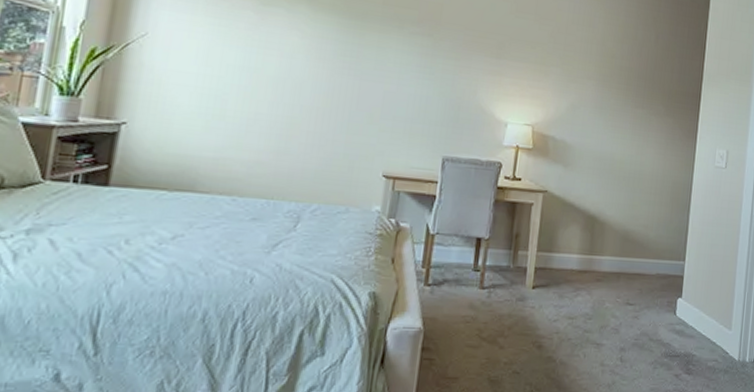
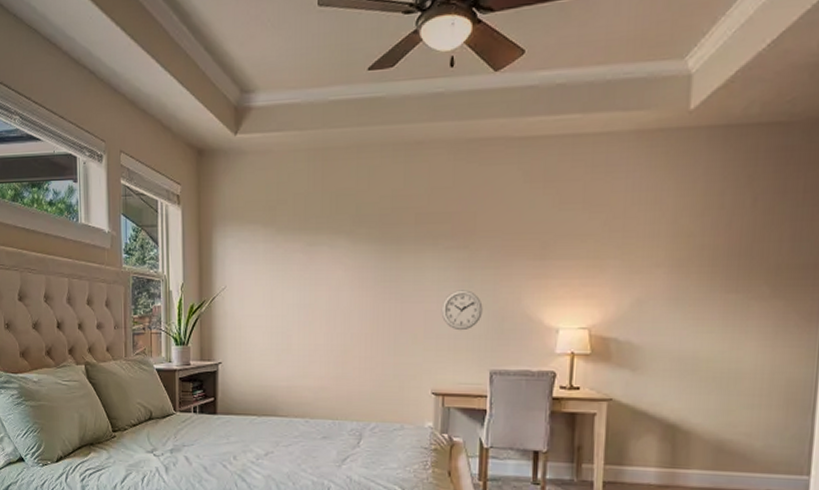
wall clock: none [400,75,441,116] -> present [441,290,483,331]

